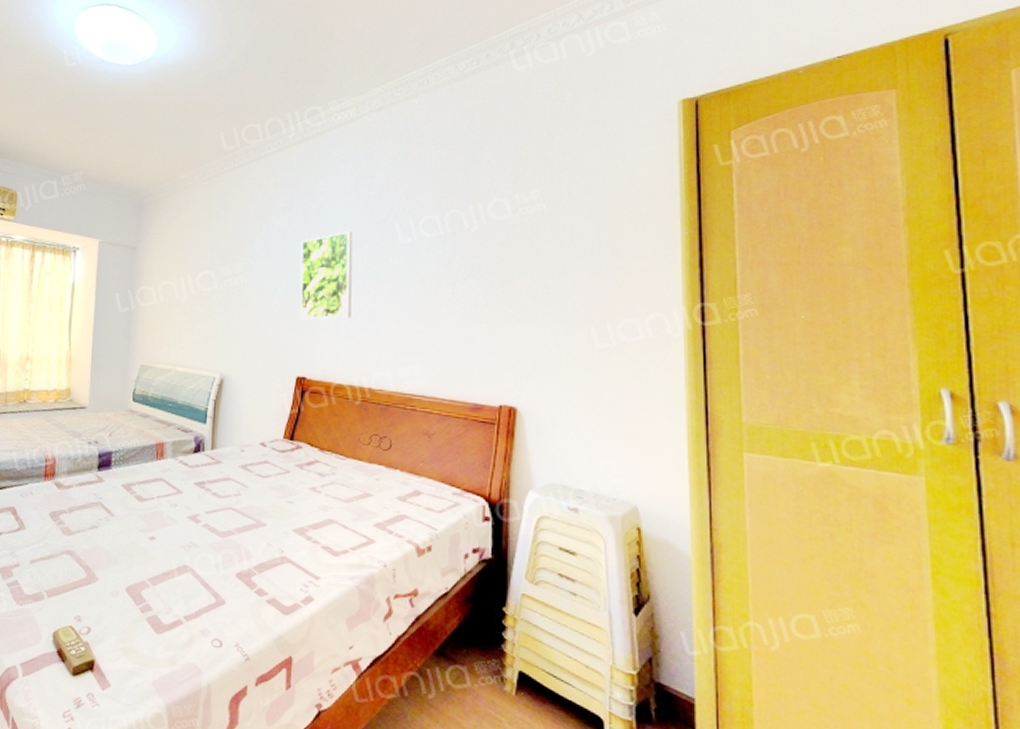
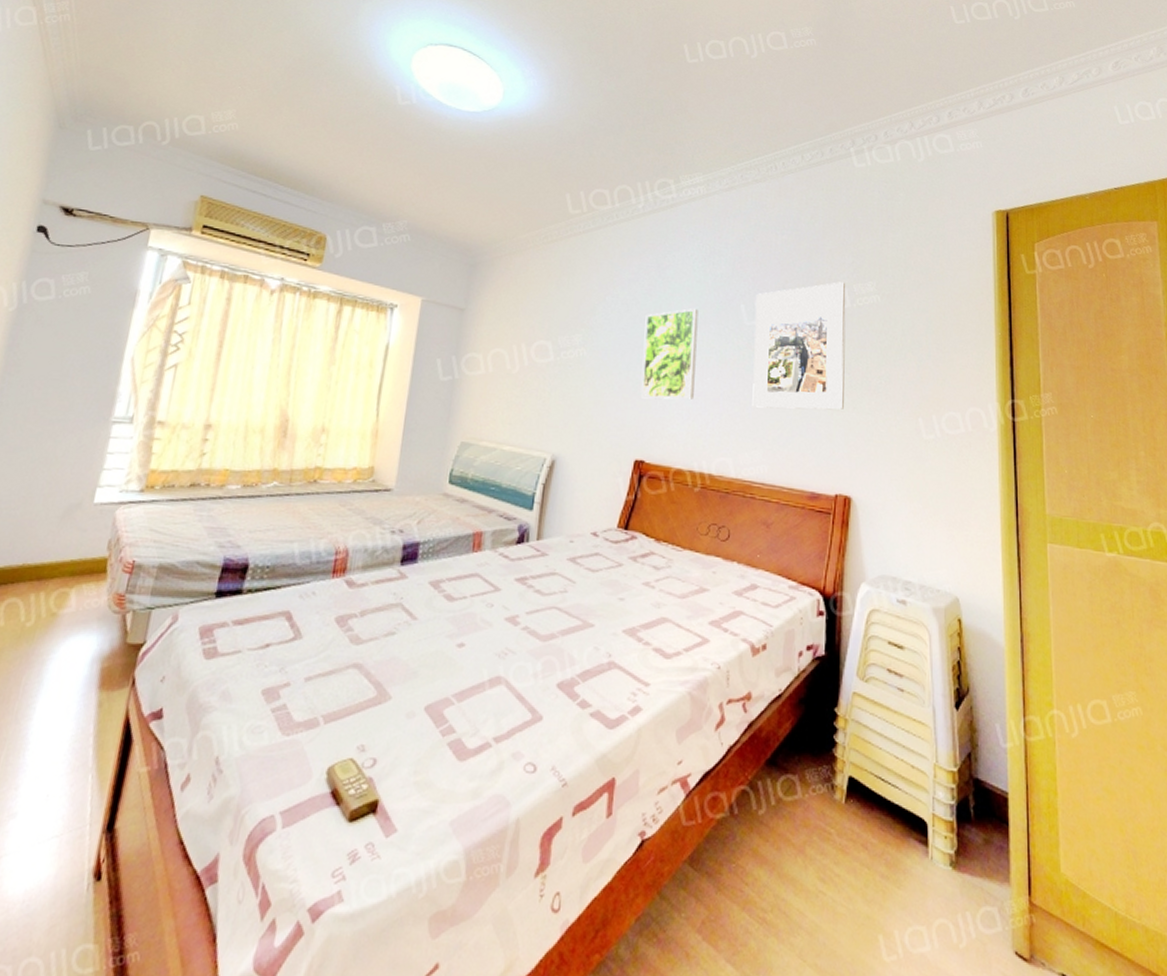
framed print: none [410,193,507,324] -> present [752,282,846,410]

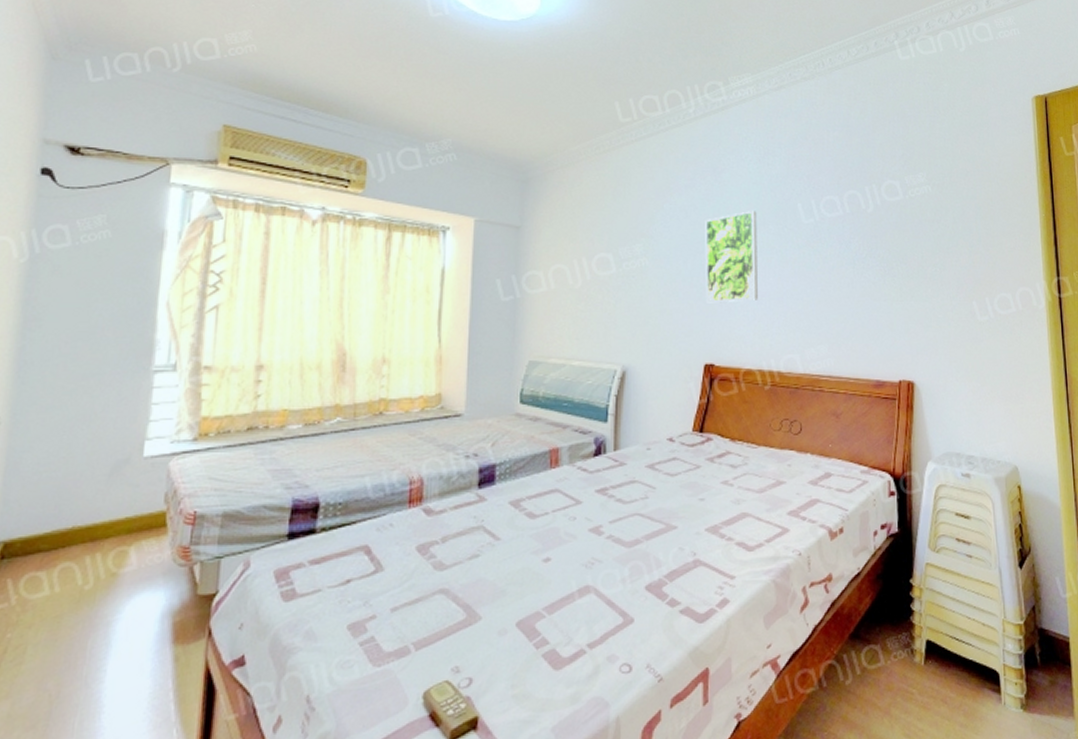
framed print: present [752,282,846,410] -> none [811,175,902,303]

